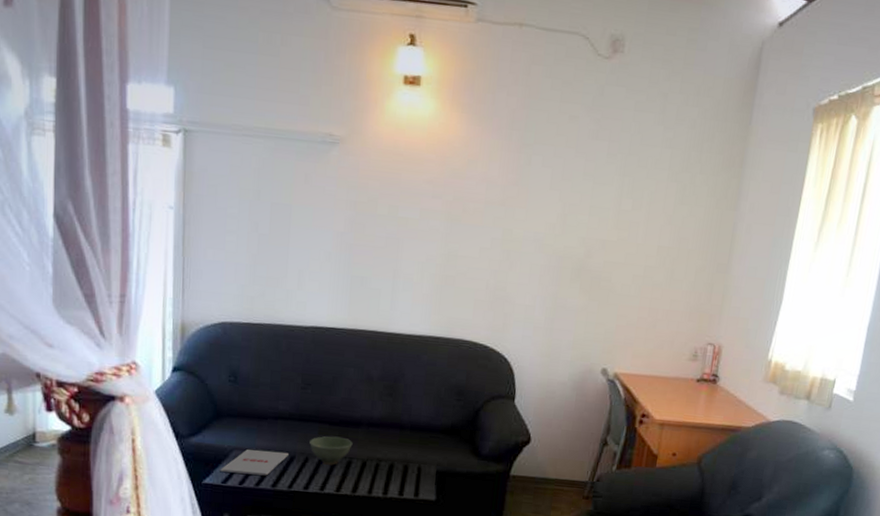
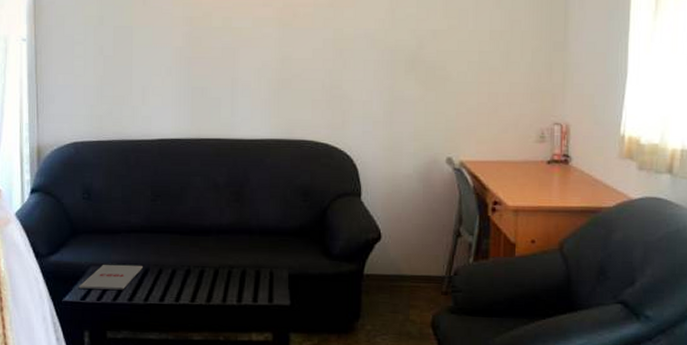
bowl: present [309,436,353,465] -> none [162,246,204,275]

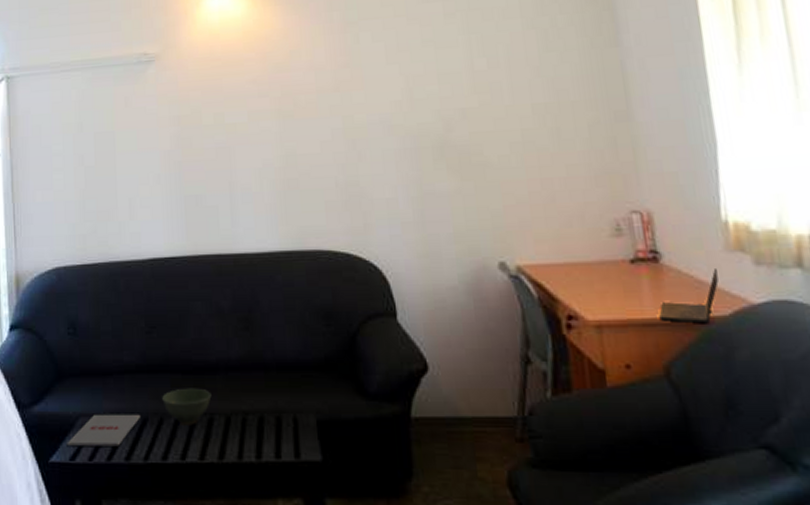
bowl: none [162,246,204,275] -> present [162,388,212,425]
laptop computer: none [562,171,610,212] -> present [658,269,719,324]

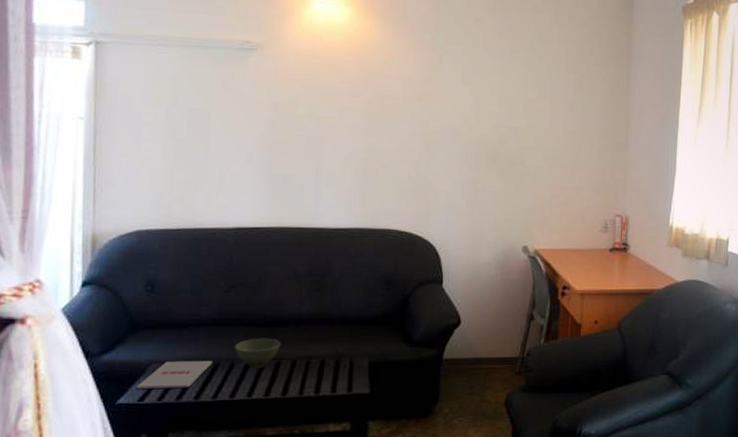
laptop computer: present [658,269,719,324] -> none [621,258,660,294]

